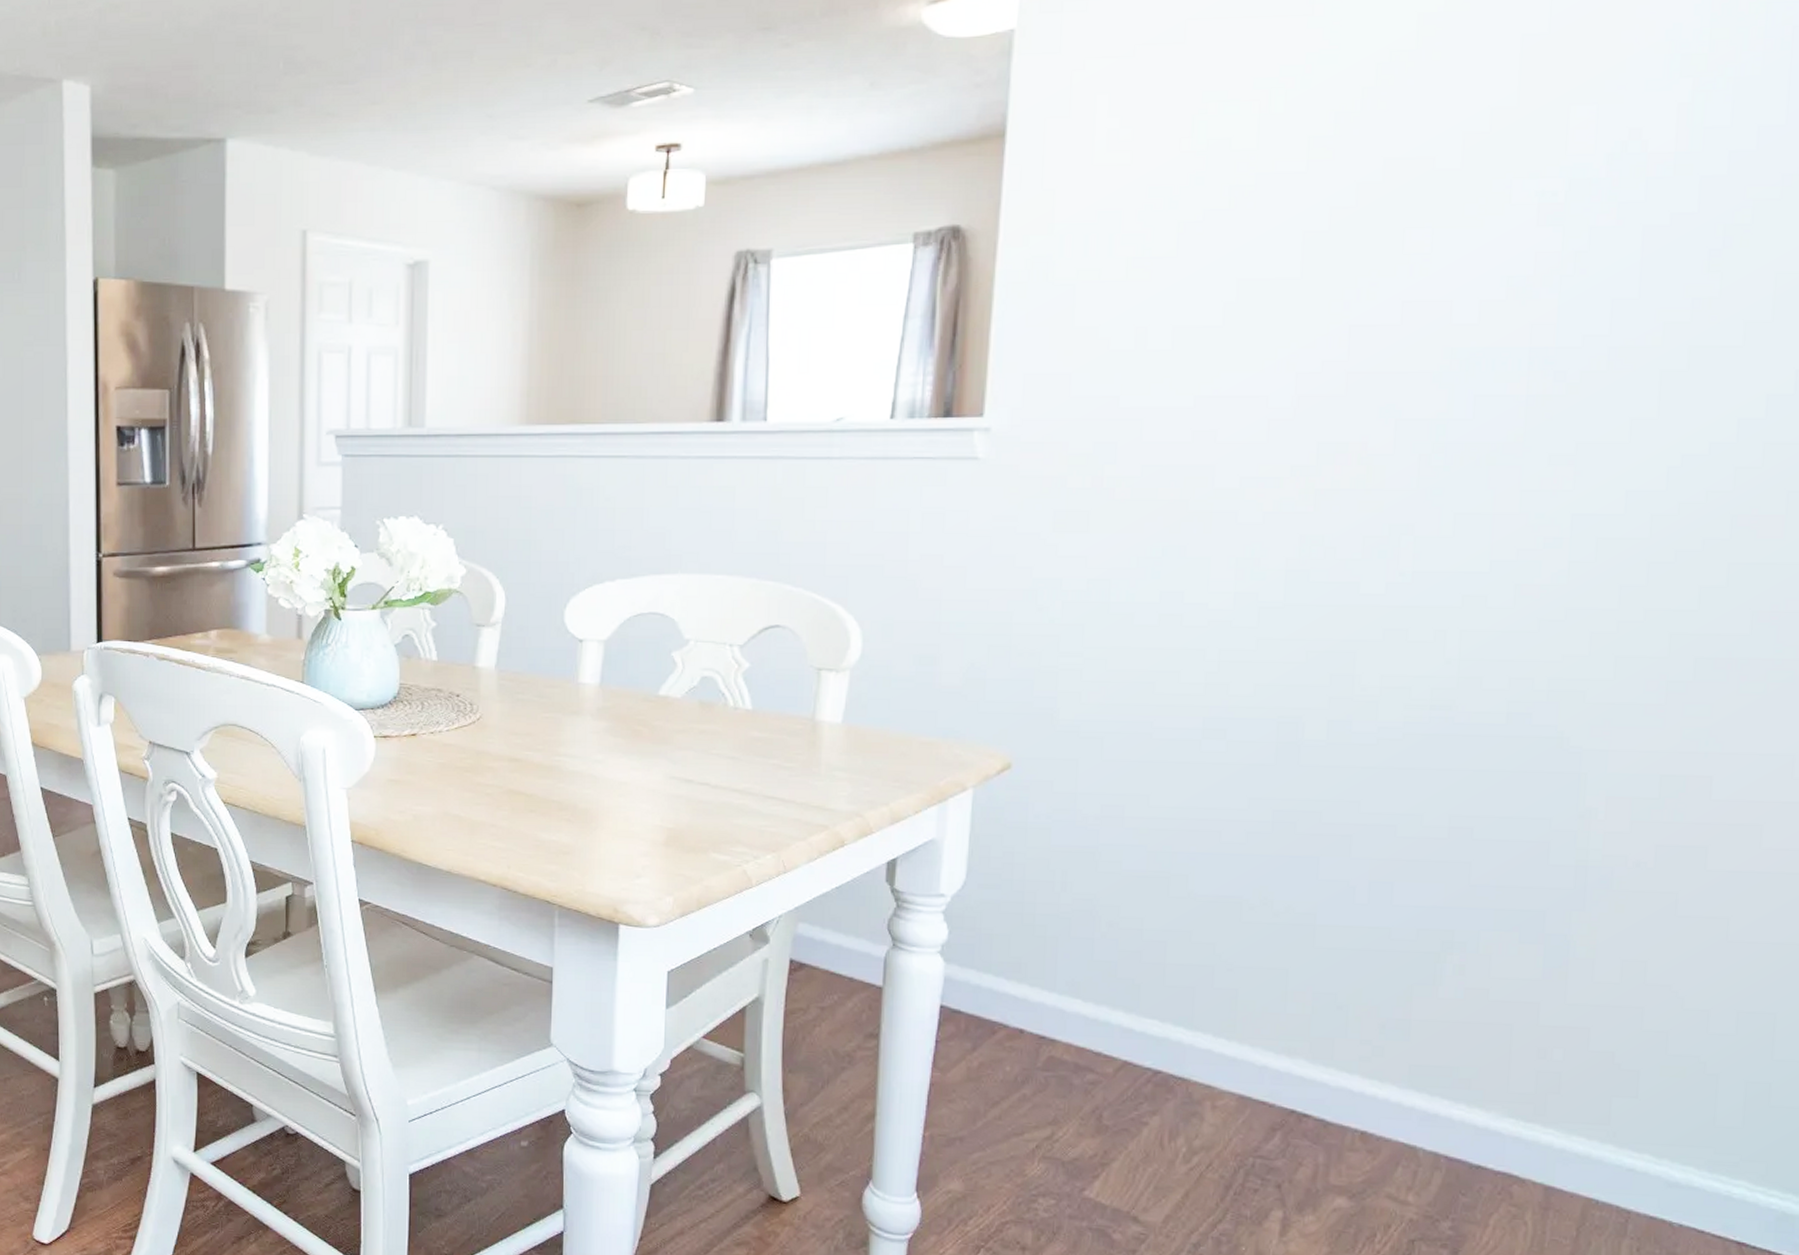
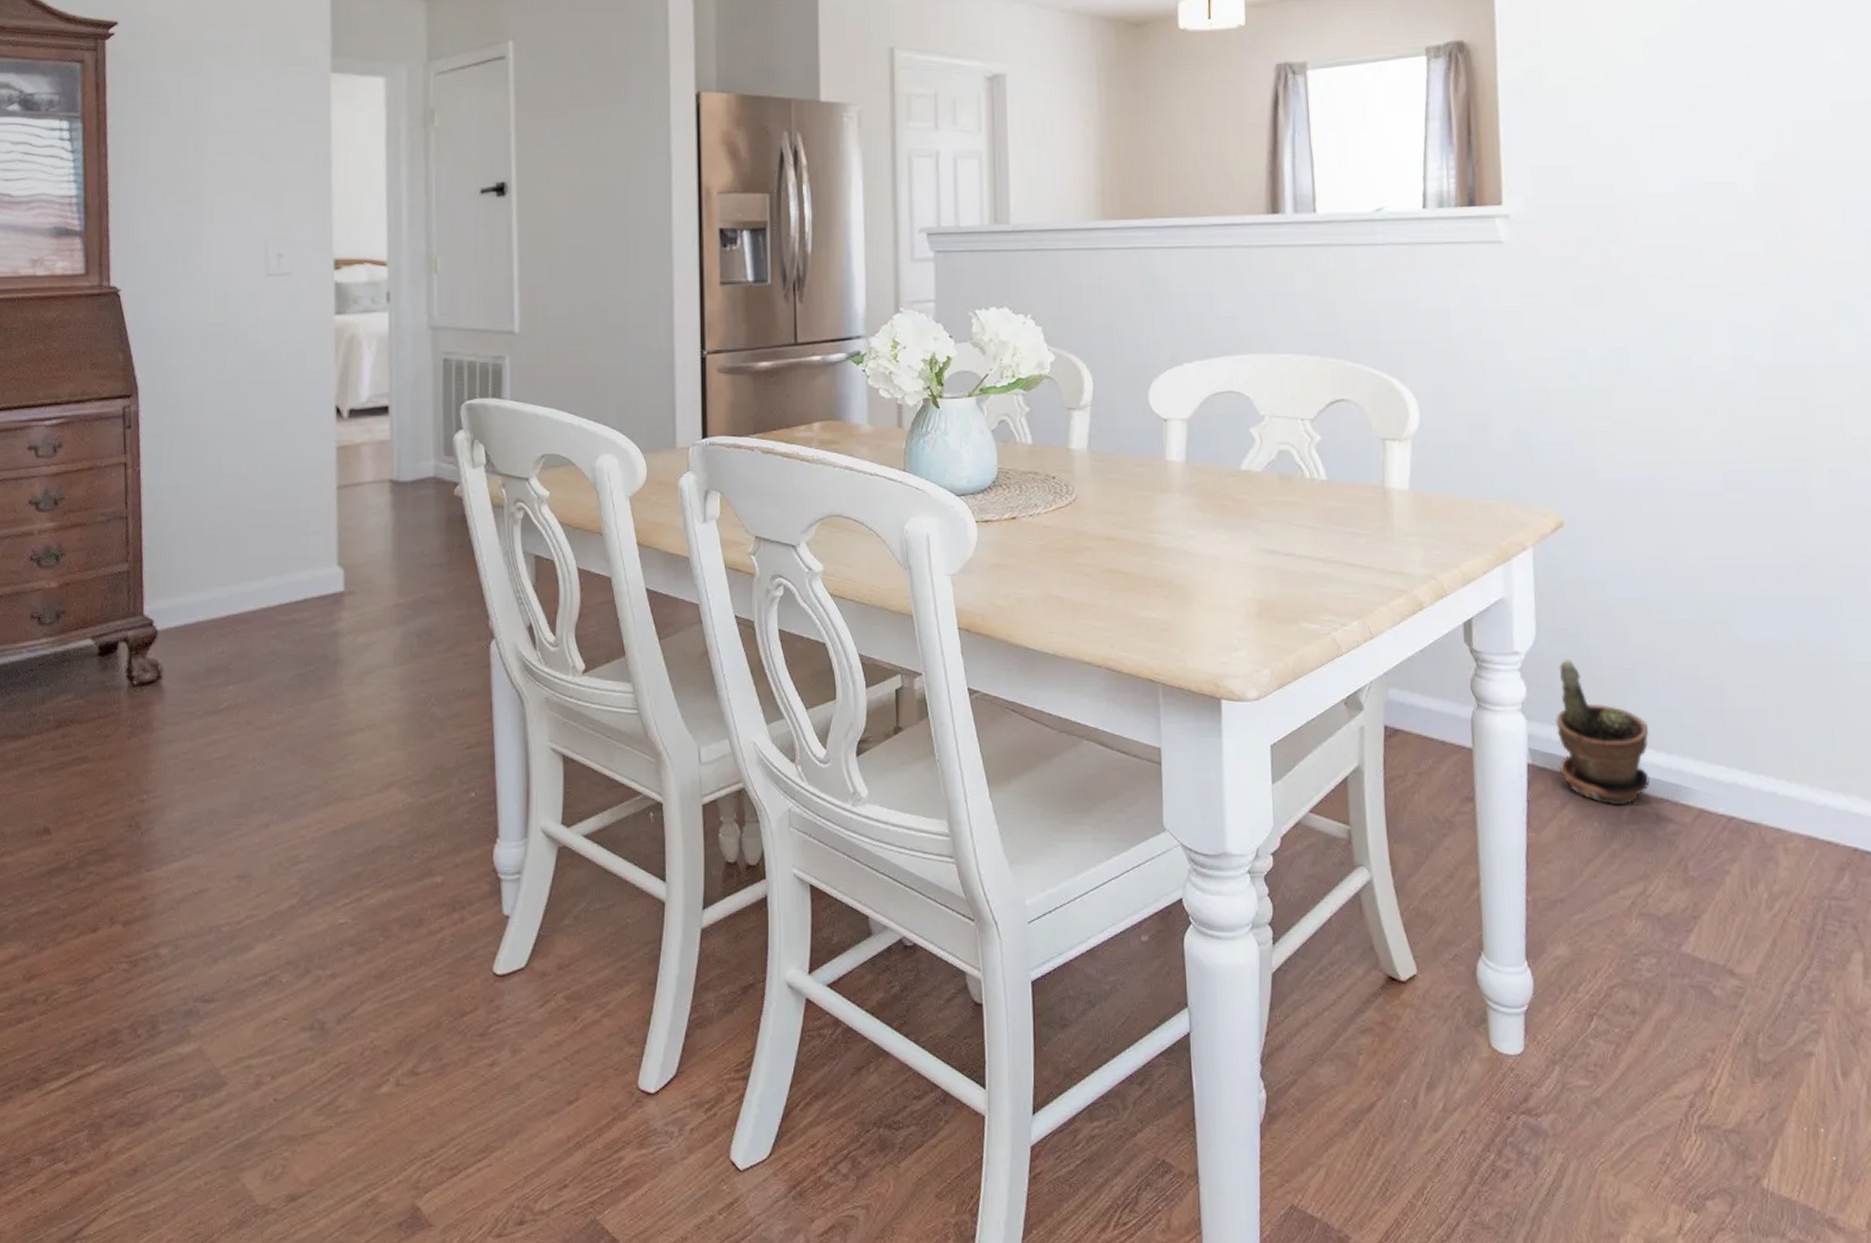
potted plant: none [975,905,1078,1052] -> present [1556,660,1650,806]

